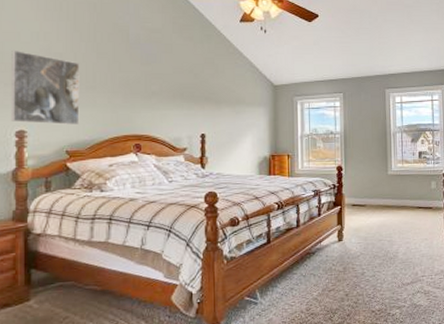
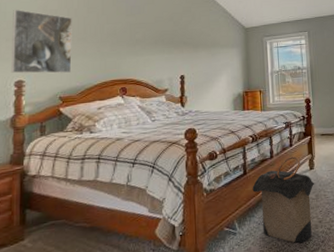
laundry hamper: none [276,227,343,316] -> present [252,156,315,243]

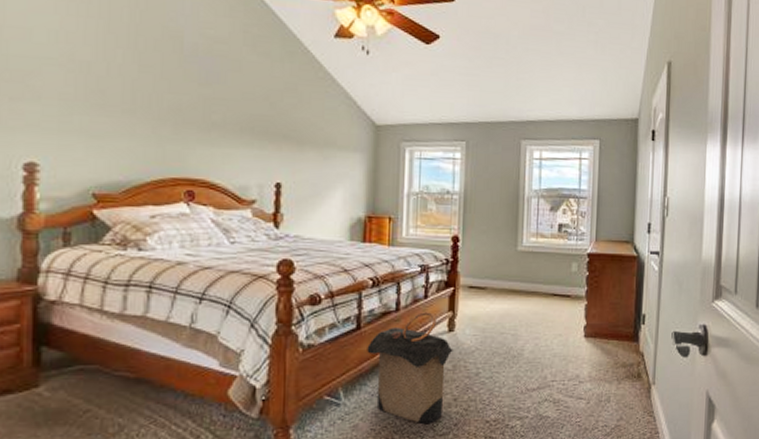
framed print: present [11,9,72,74] -> none [18,51,114,159]

